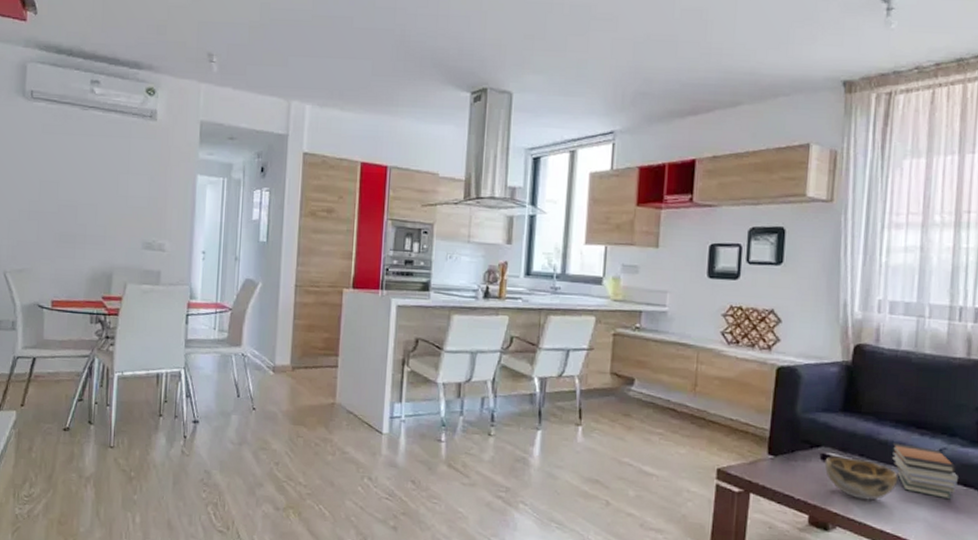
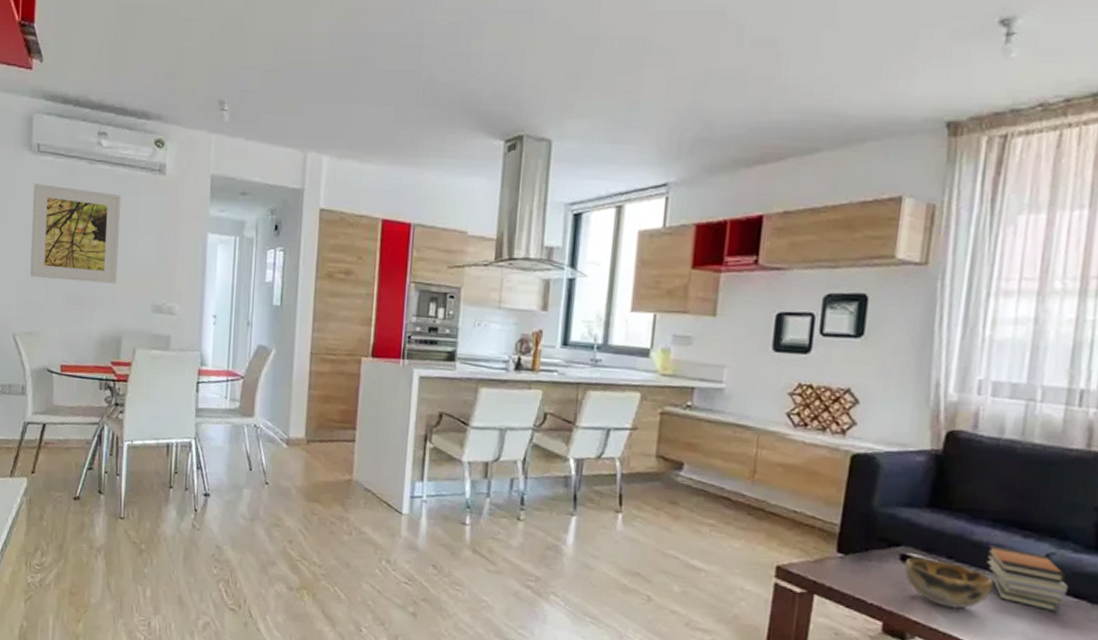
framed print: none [22,128,113,223] -> present [30,183,121,284]

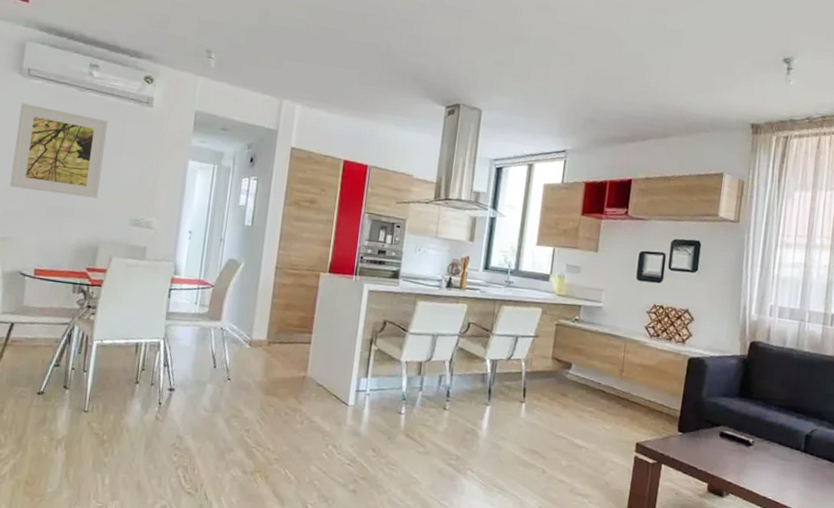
decorative bowl: present [904,557,994,609] -> none [722,434,779,472]
book stack: present [986,545,1068,613] -> none [774,424,825,472]

